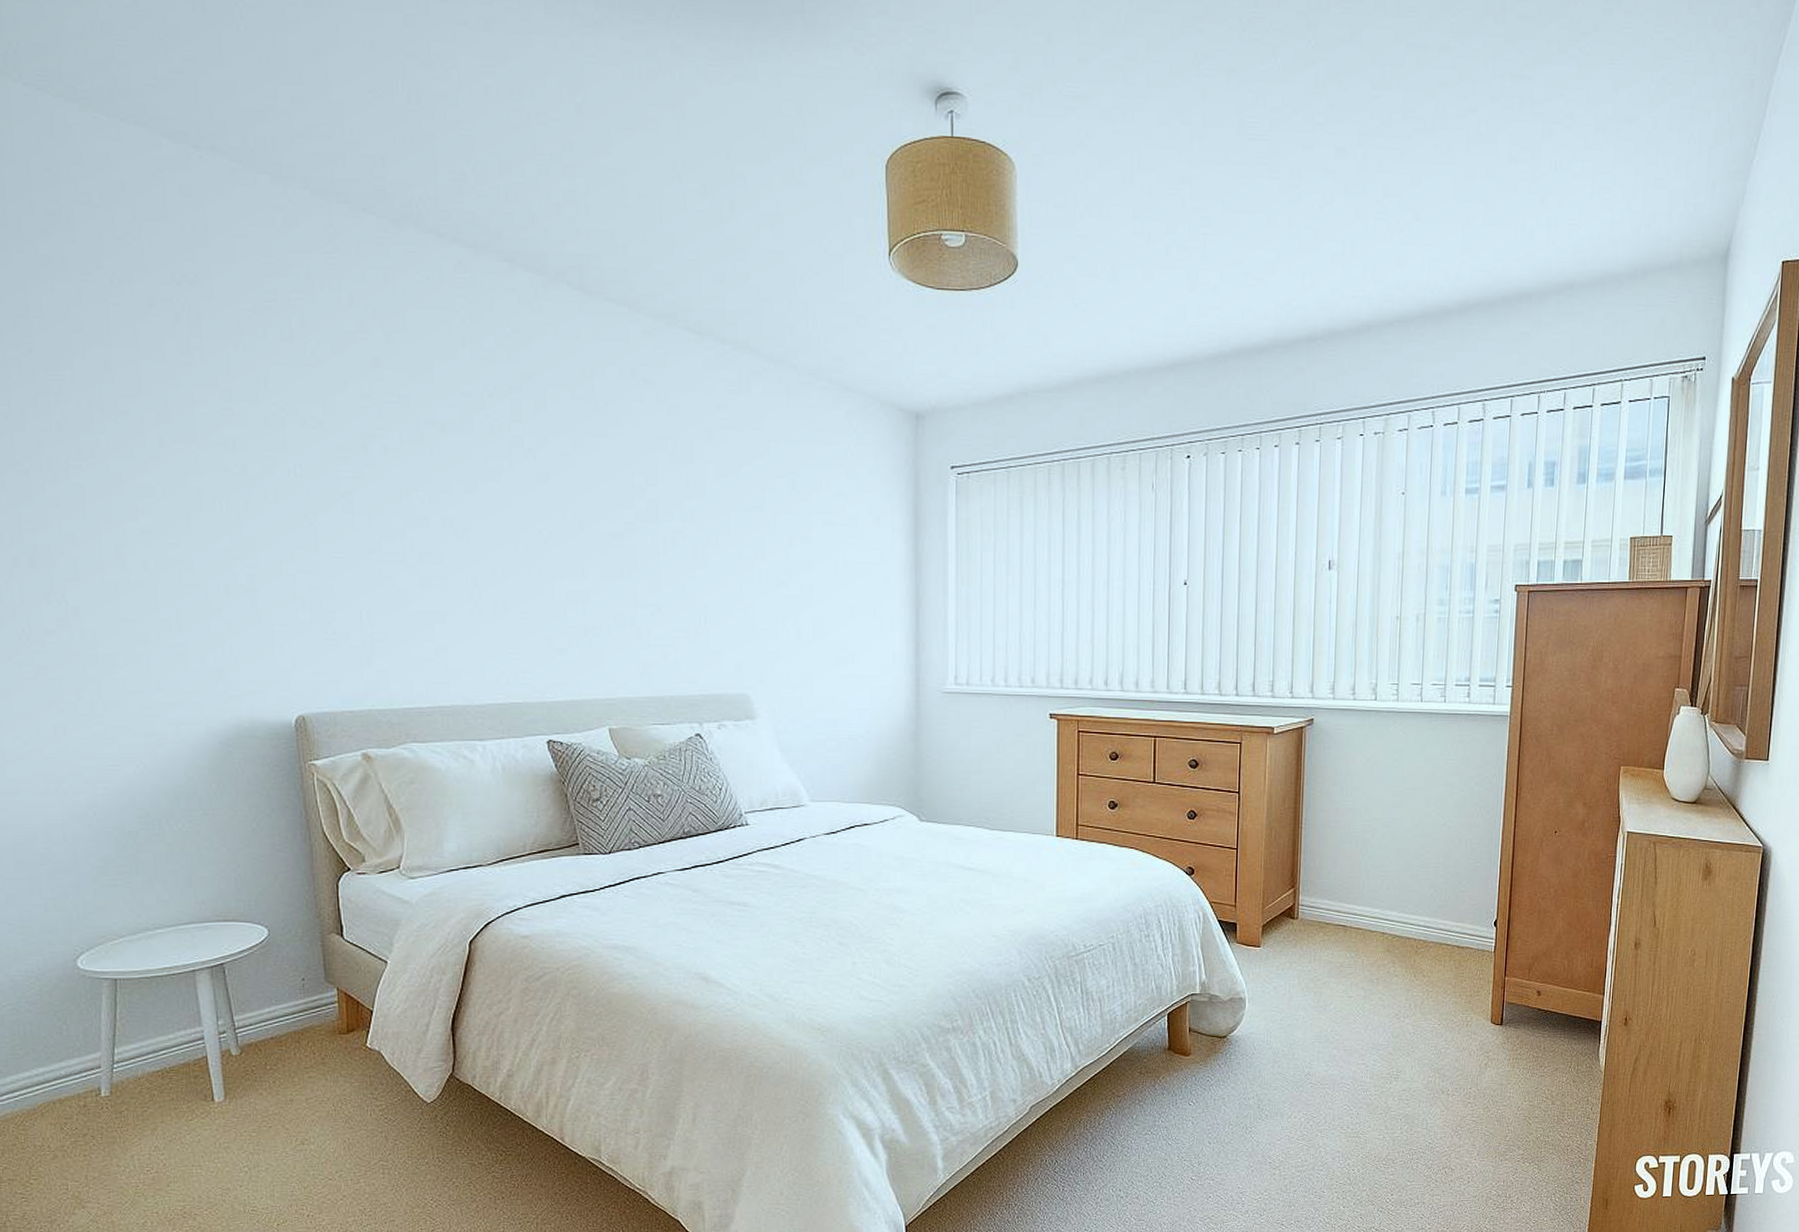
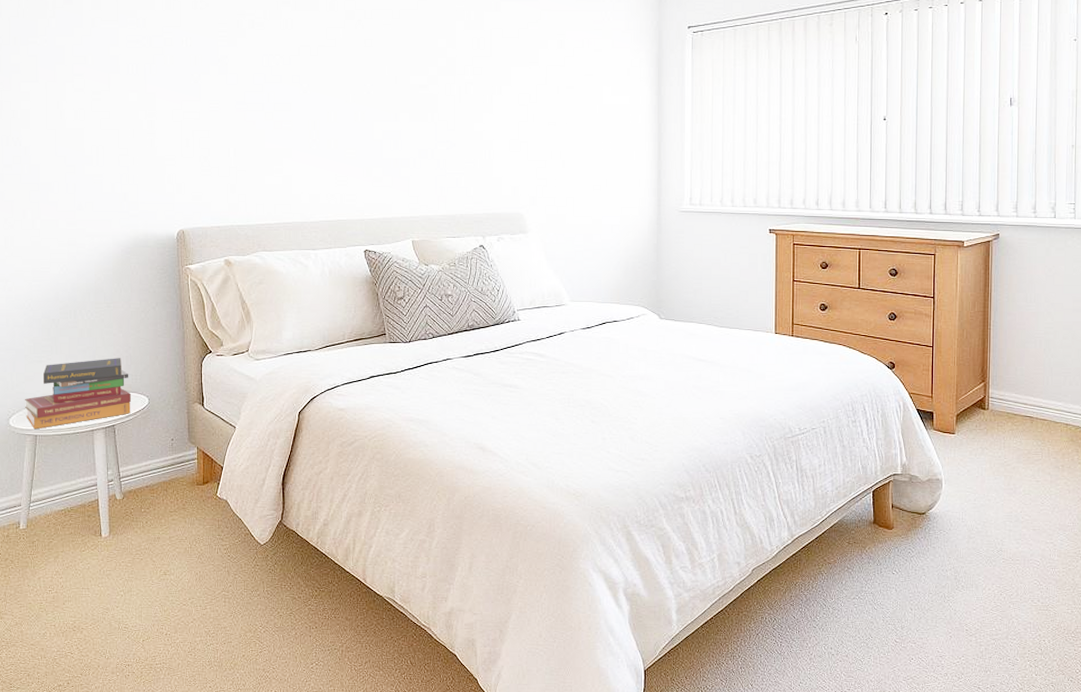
books: none [95,879,245,972] -> present [24,358,132,430]

